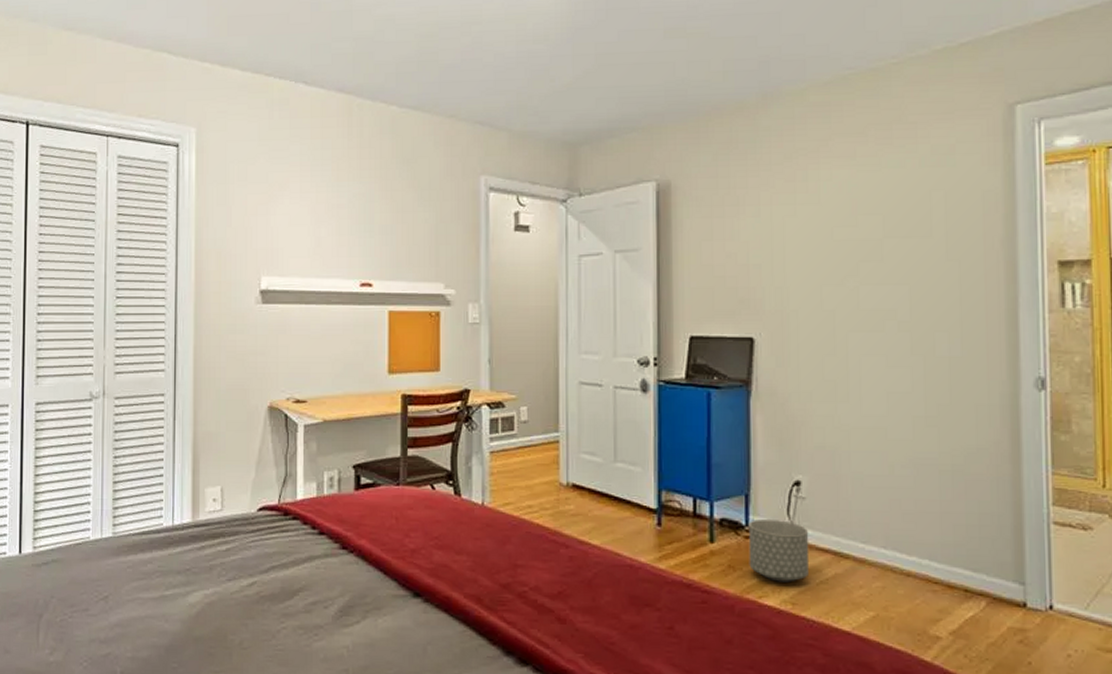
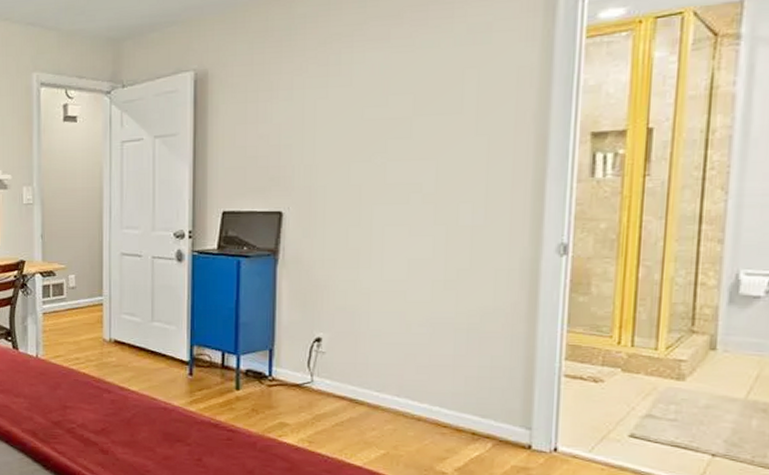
planter: present [748,518,809,582] -> none [271,370,327,424]

